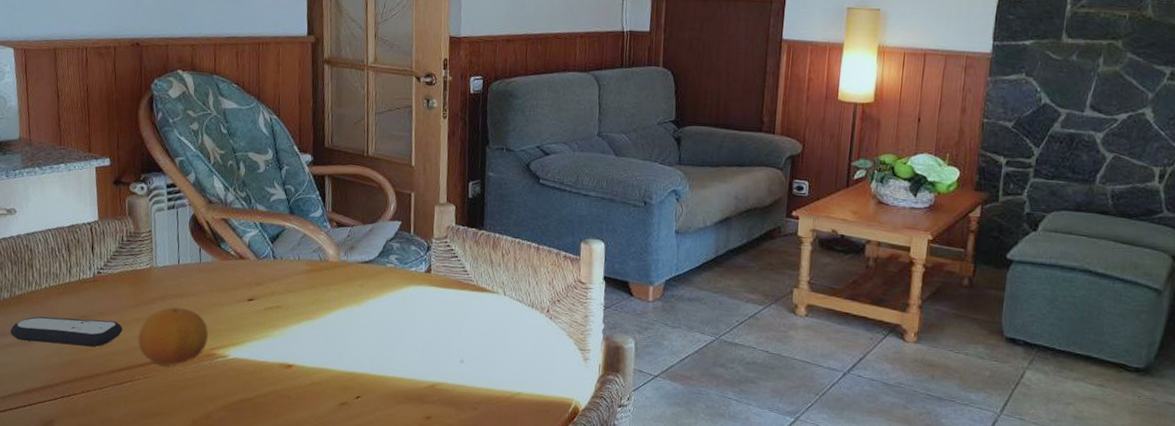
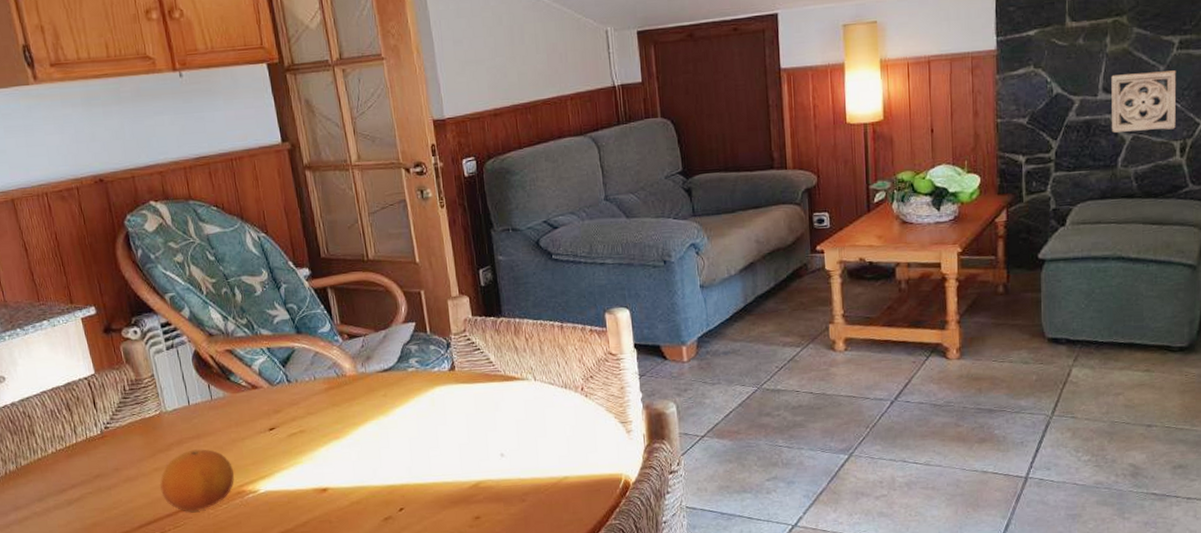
remote control: present [10,316,123,347] -> none [23,474,143,511]
wall ornament: none [1093,94,1165,155] -> present [1111,70,1177,133]

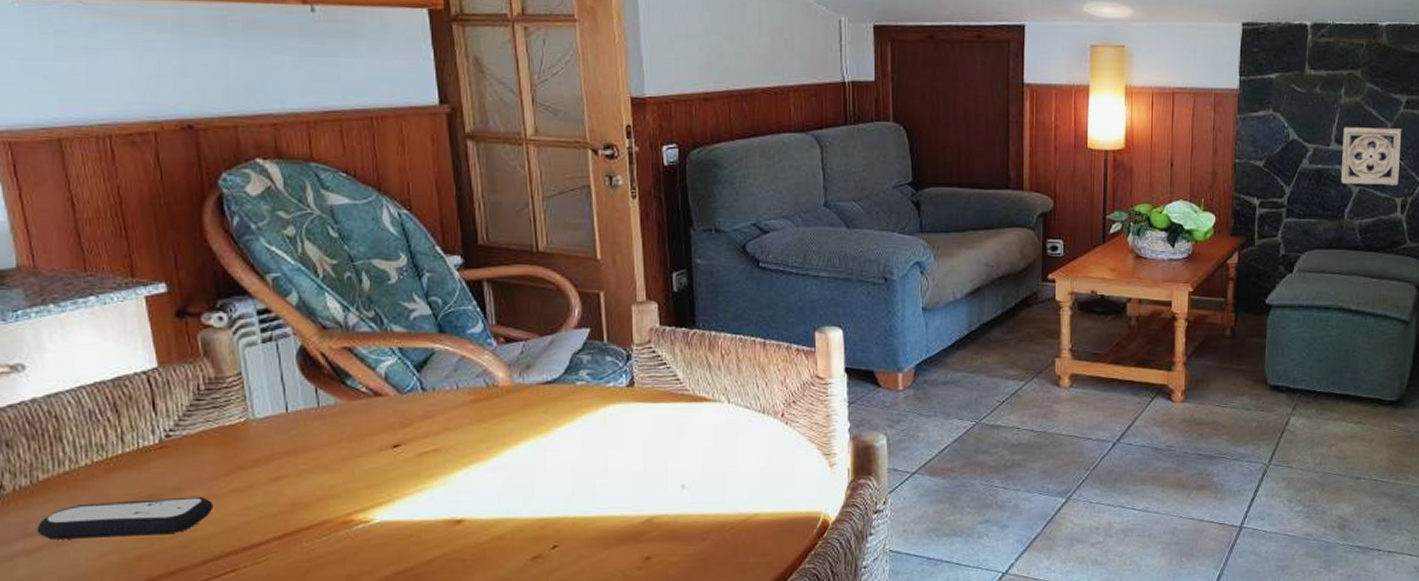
remote control: none [23,474,143,511] -> present [36,496,214,540]
fruit: present [160,449,234,512] -> none [238,467,340,545]

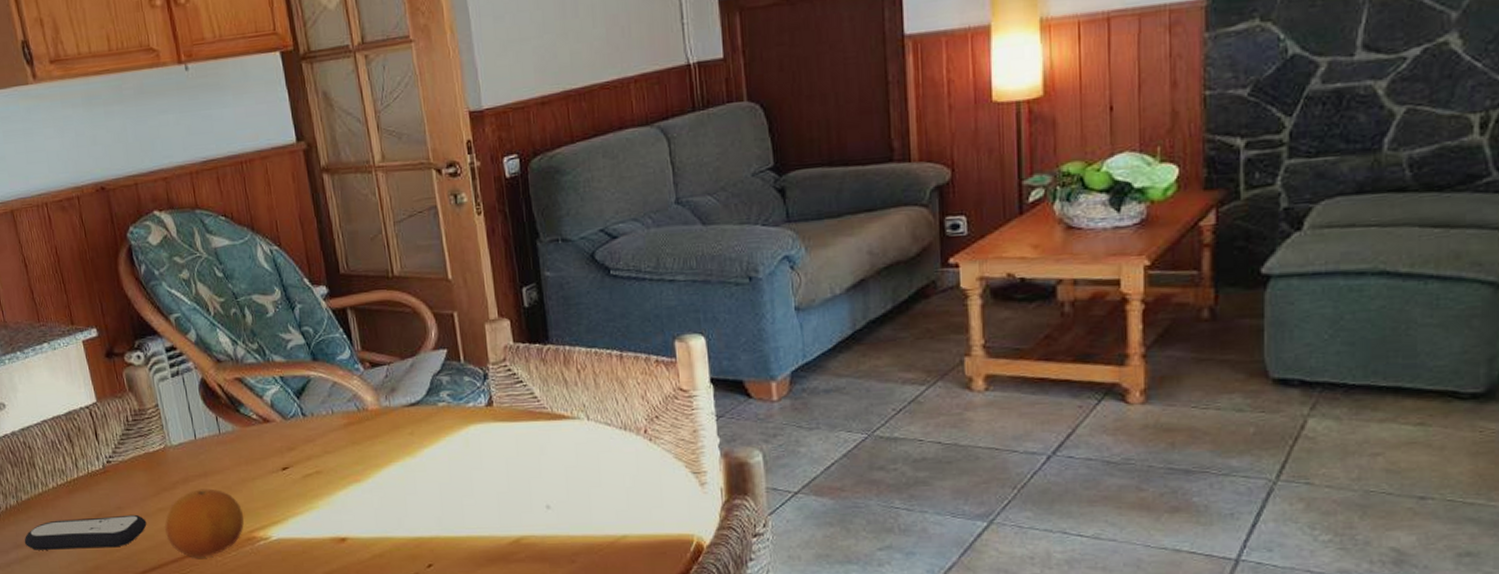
fruit: none [238,467,340,545] -> present [165,488,244,558]
wall ornament: present [1340,127,1402,186] -> none [1374,17,1477,105]

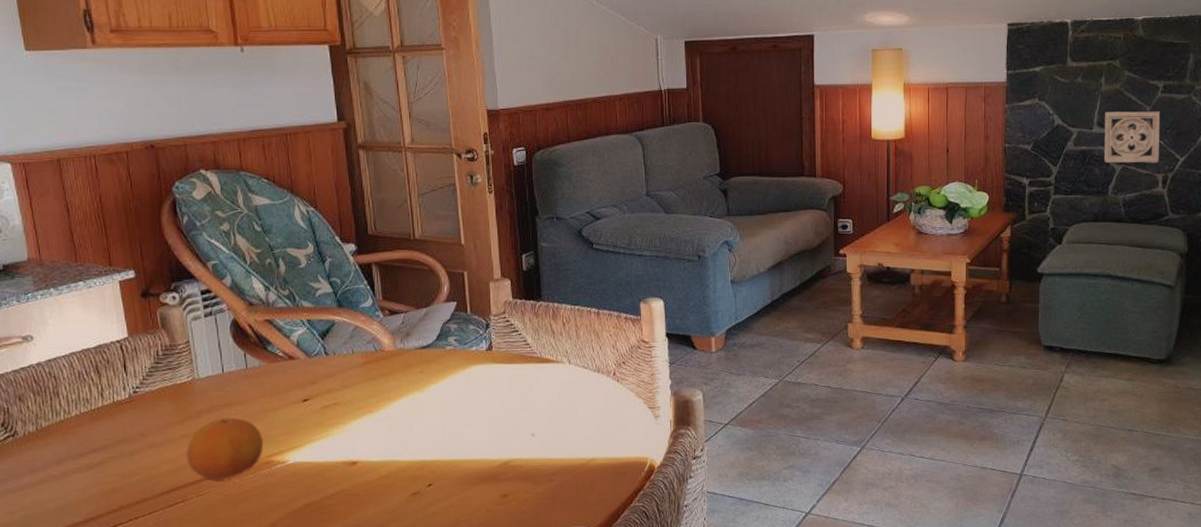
remote control: present [24,514,147,550] -> none [40,440,169,474]
wall ornament: none [1374,17,1477,105] -> present [1103,111,1161,163]

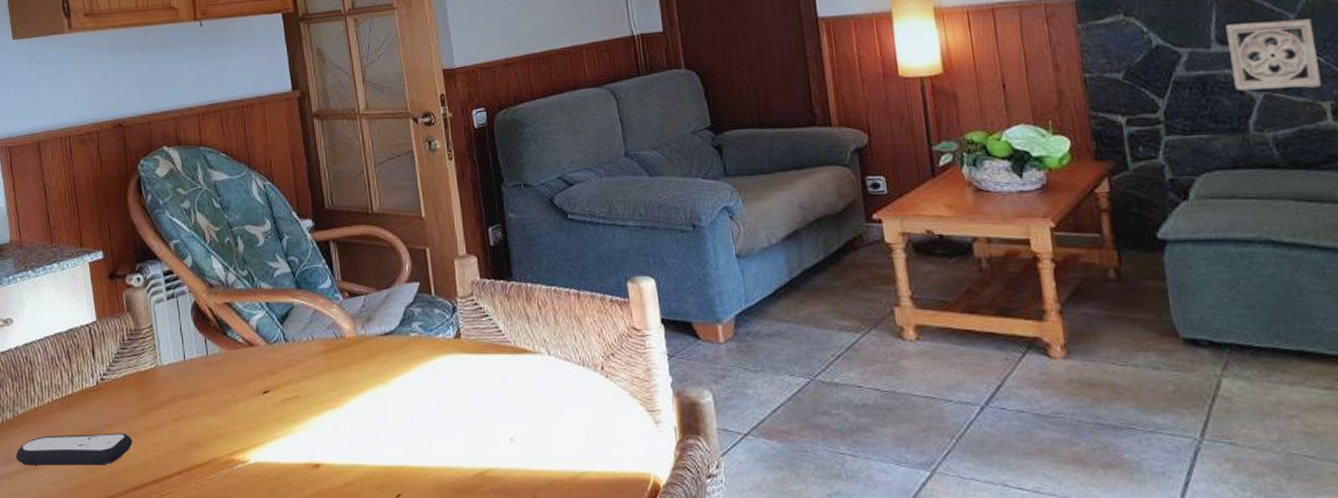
remote control: none [40,440,169,474] -> present [15,432,133,466]
fruit: present [186,417,263,481] -> none [149,409,224,479]

